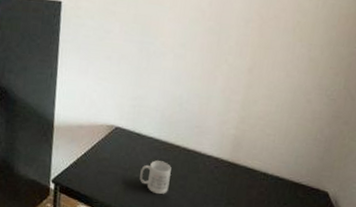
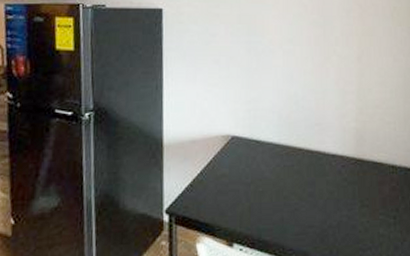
mug: present [139,160,172,195] -> none [264,168,297,209]

